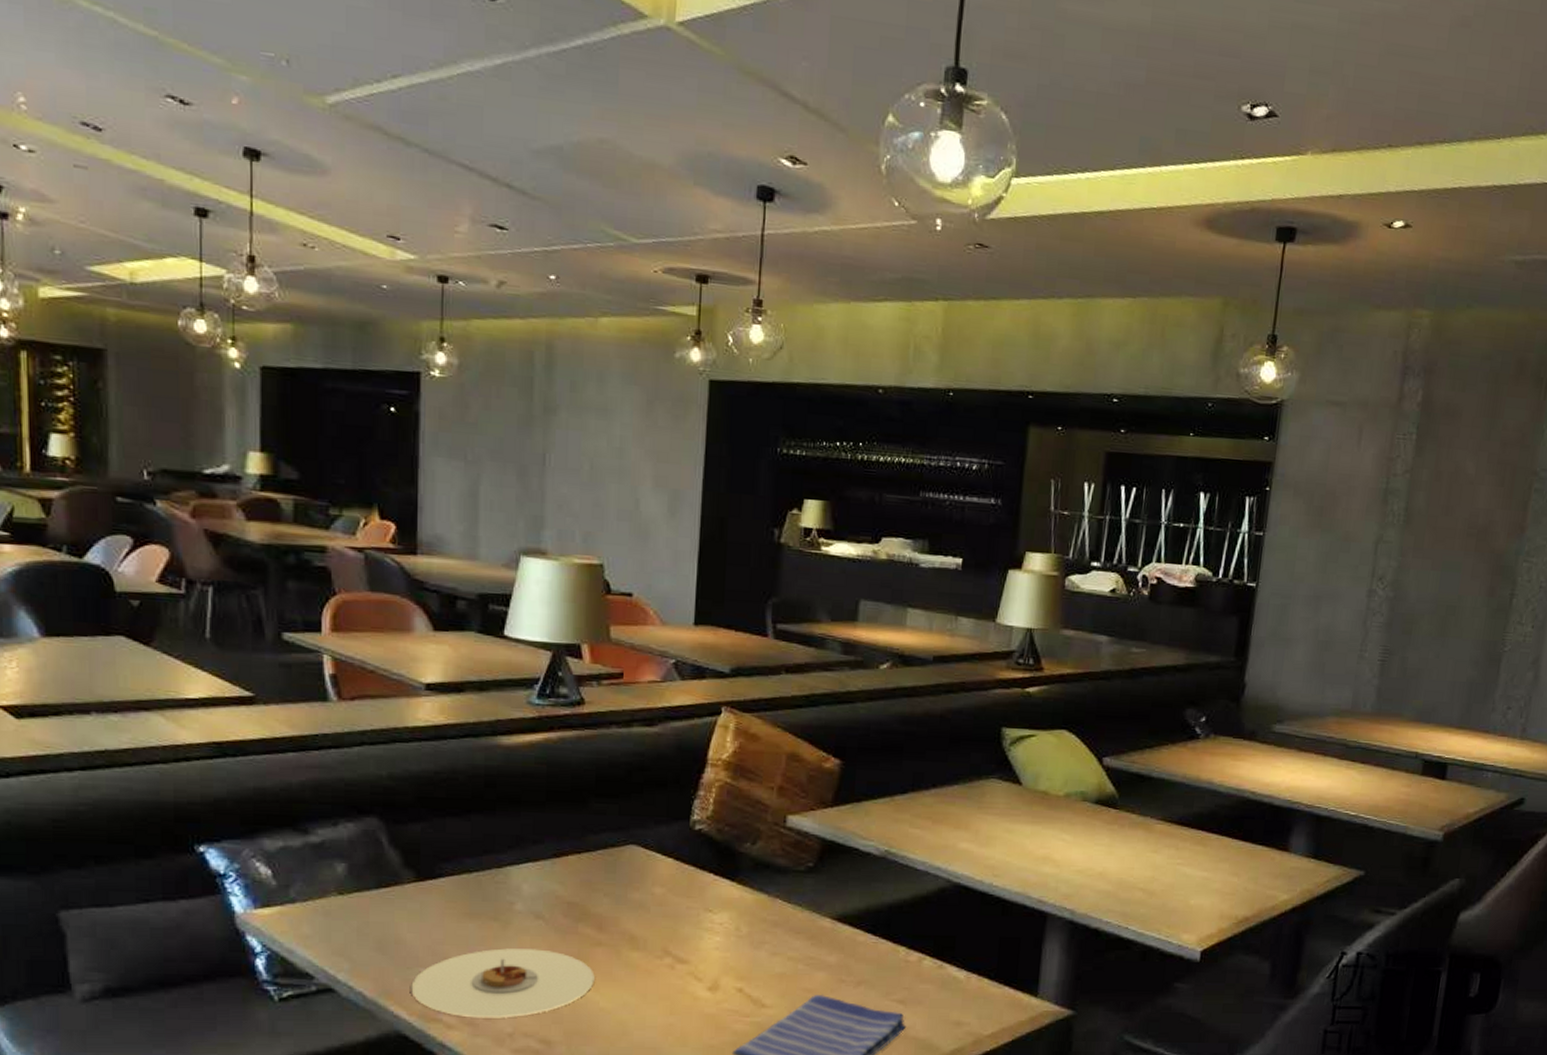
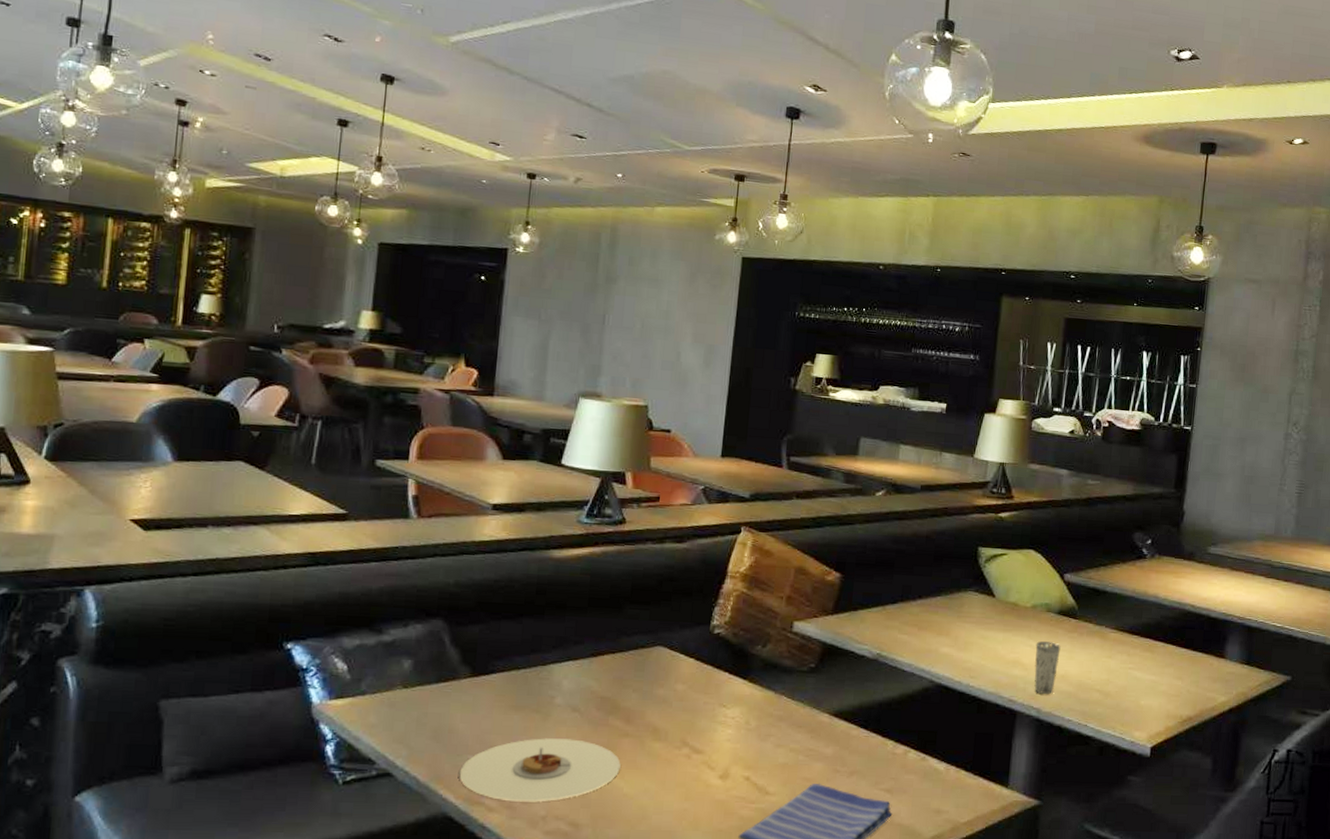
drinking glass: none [1067,833,1099,895] -> present [1034,640,1061,695]

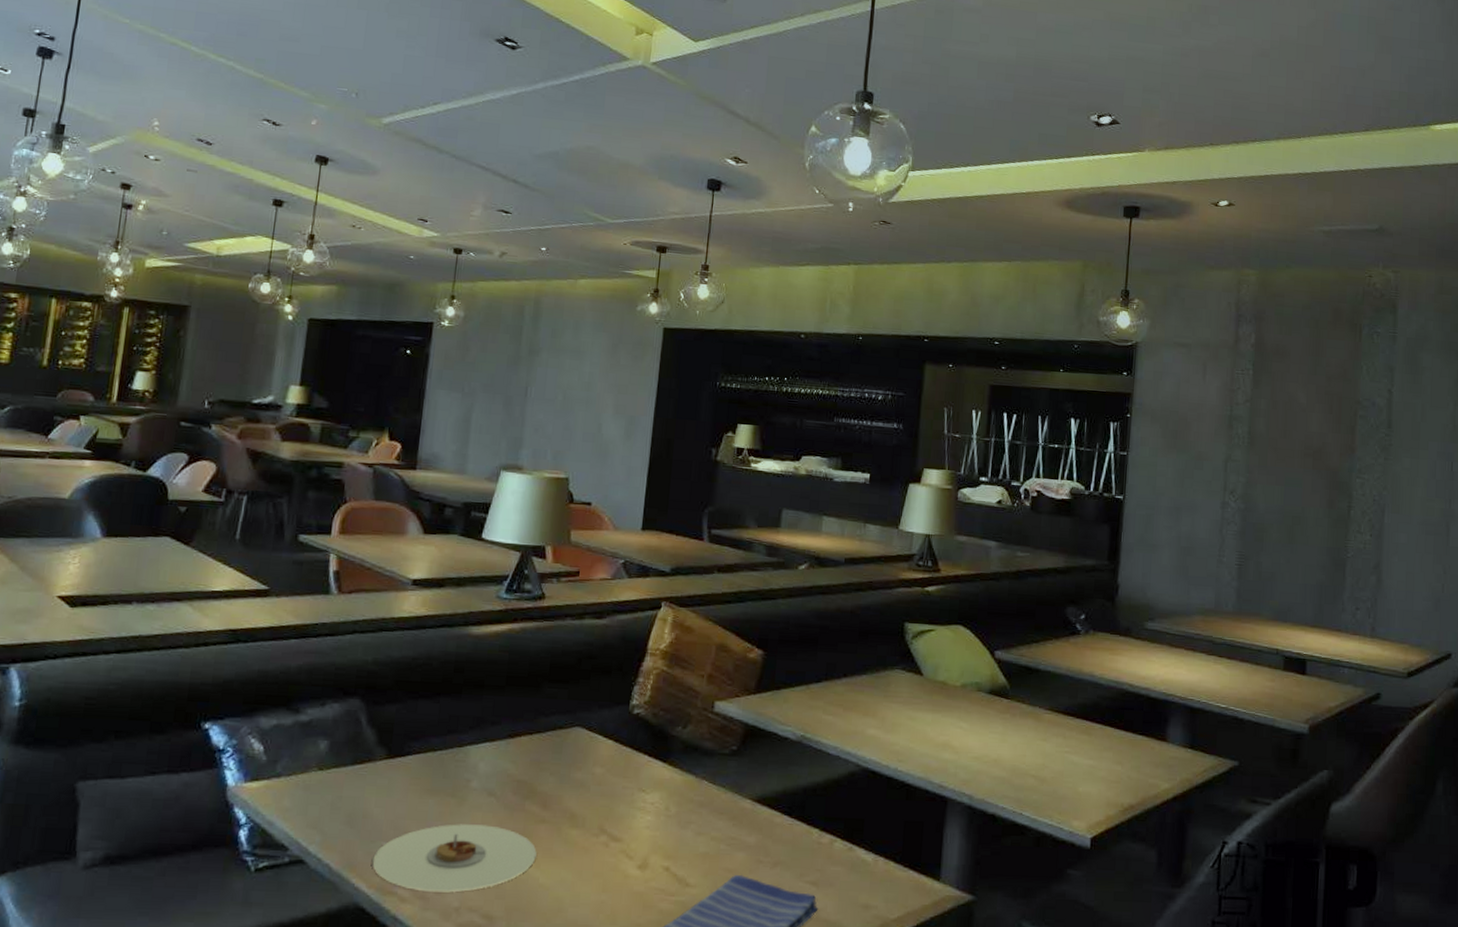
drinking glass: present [1034,640,1061,695] -> none [965,722,993,781]

